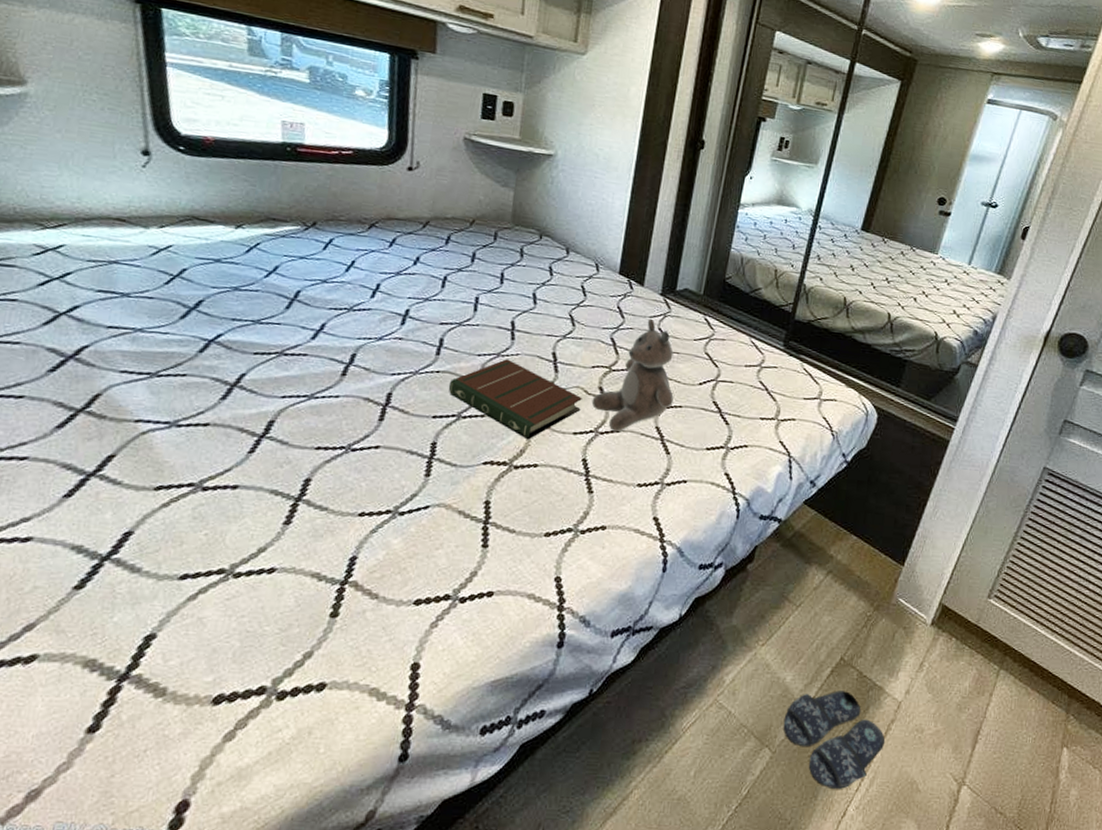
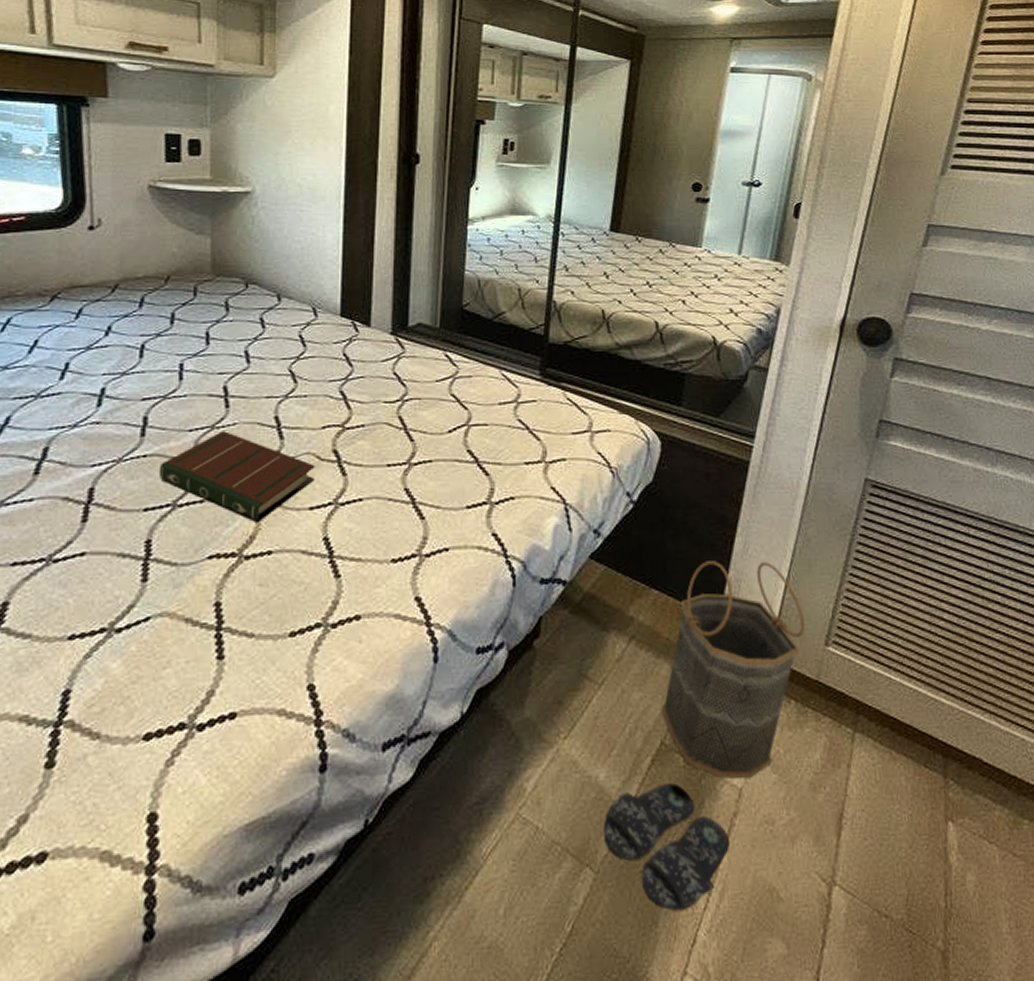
stuffed animal: present [591,318,674,432] -> none [326,362,421,501]
basket: none [845,518,974,695] -> present [662,561,805,779]

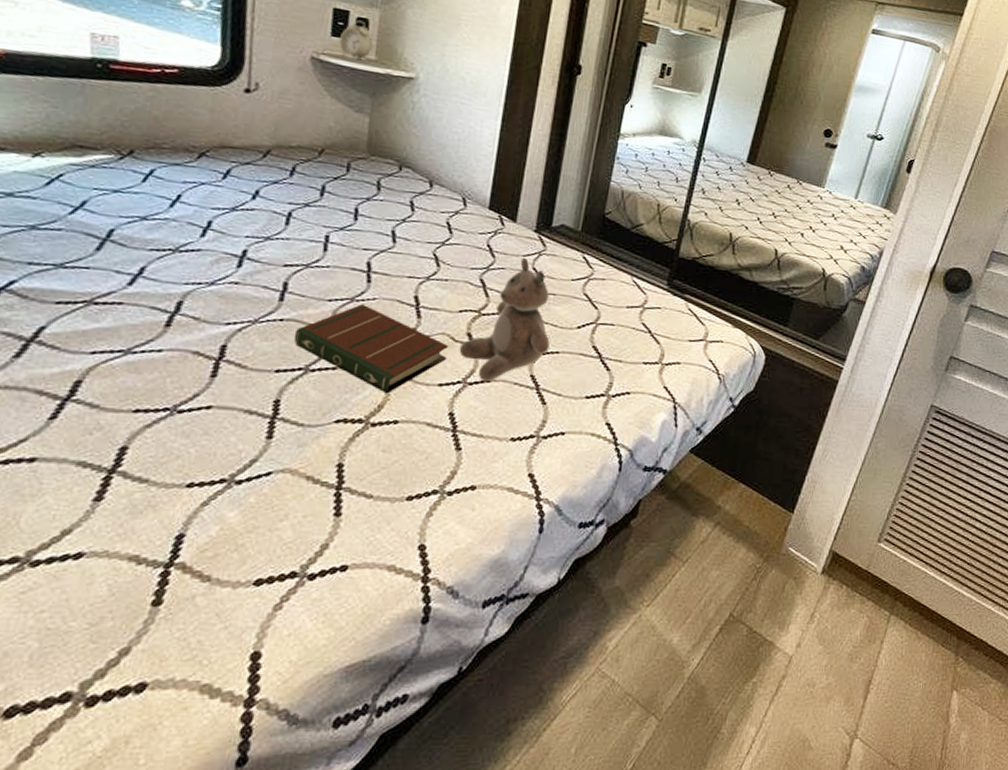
alarm clock: none [174,142,206,181] -> present [339,20,372,59]
stuffed animal: none [326,362,421,501] -> present [459,257,550,382]
slippers: present [603,783,731,910] -> none [670,649,777,754]
basket: present [662,561,805,779] -> none [734,463,864,649]

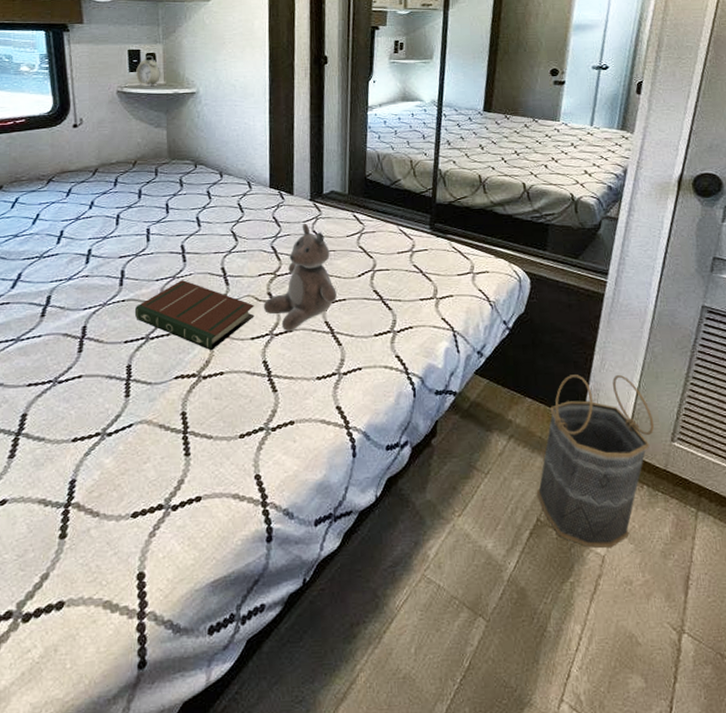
basket: none [734,463,864,649] -> present [537,374,654,548]

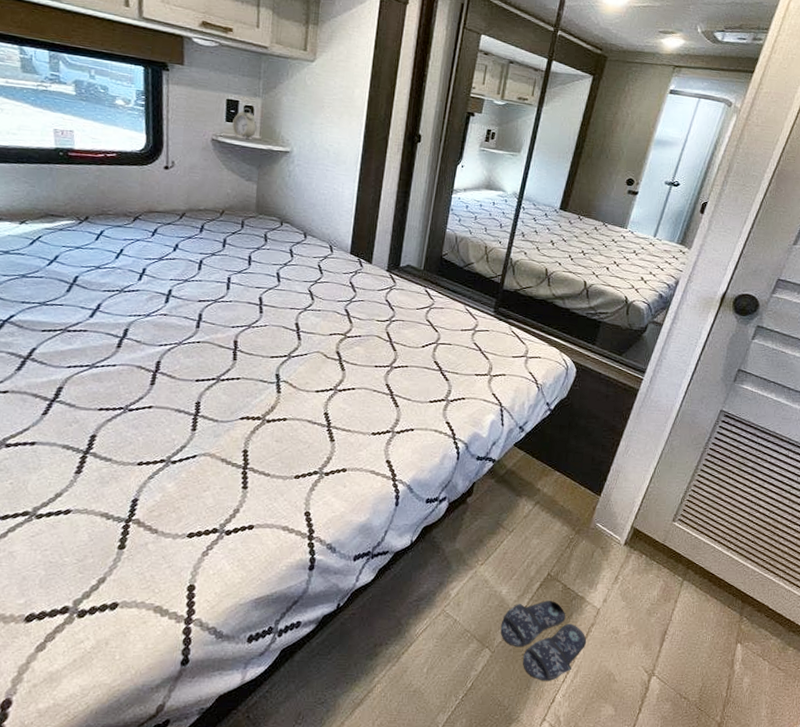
book: present [134,280,254,351] -> none [208,330,322,398]
stuffed animal: present [263,223,337,332] -> none [330,291,401,390]
slippers: none [492,551,596,651] -> present [501,601,587,681]
basket: present [537,374,654,548] -> none [551,456,661,603]

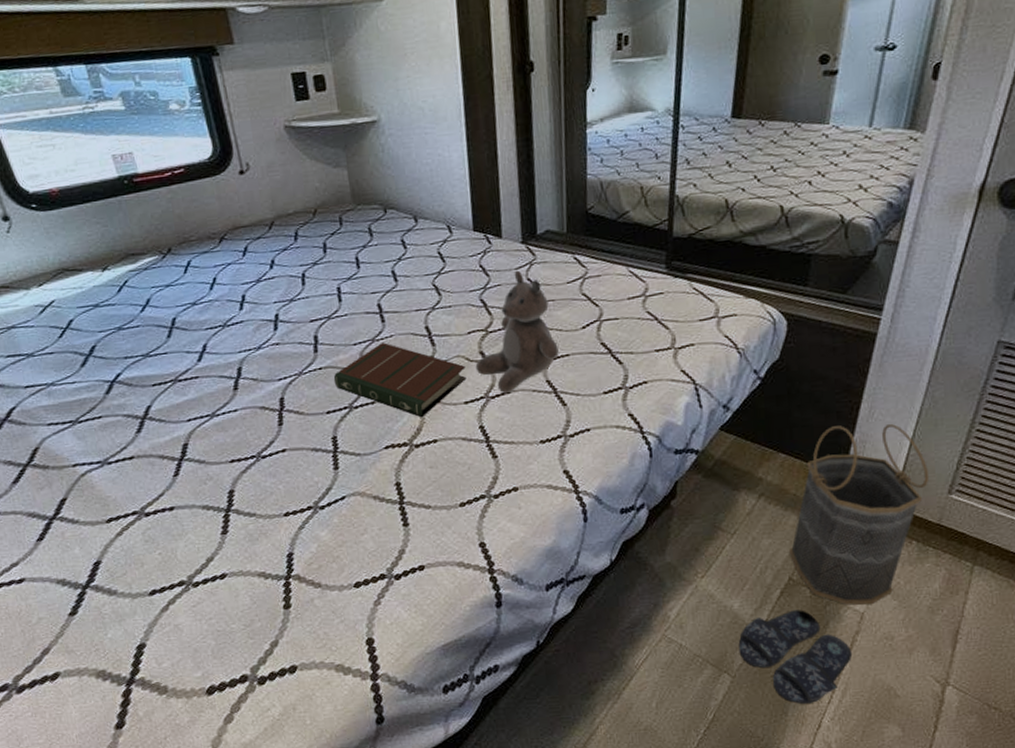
book: none [208,330,322,398] -> present [333,342,467,418]
alarm clock: present [232,107,257,139] -> none [303,78,333,117]
stuffed animal: none [330,291,401,390] -> present [475,270,559,394]
basket: none [551,456,661,603] -> present [790,424,928,605]

